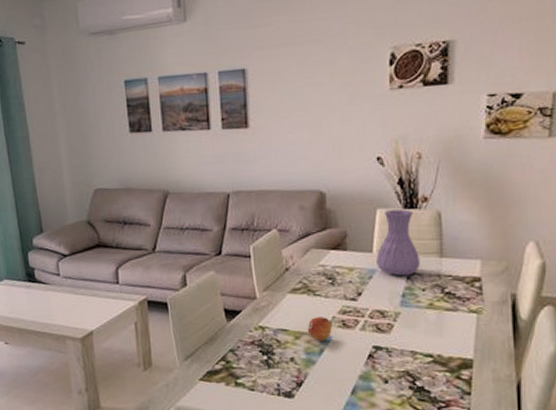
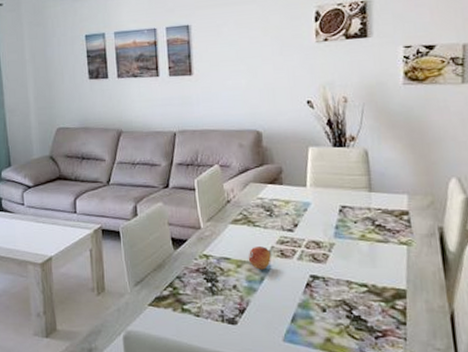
vase: present [376,209,420,276] -> none [310,147,351,209]

